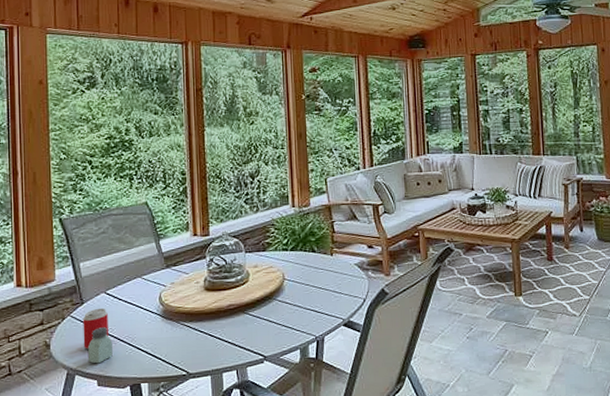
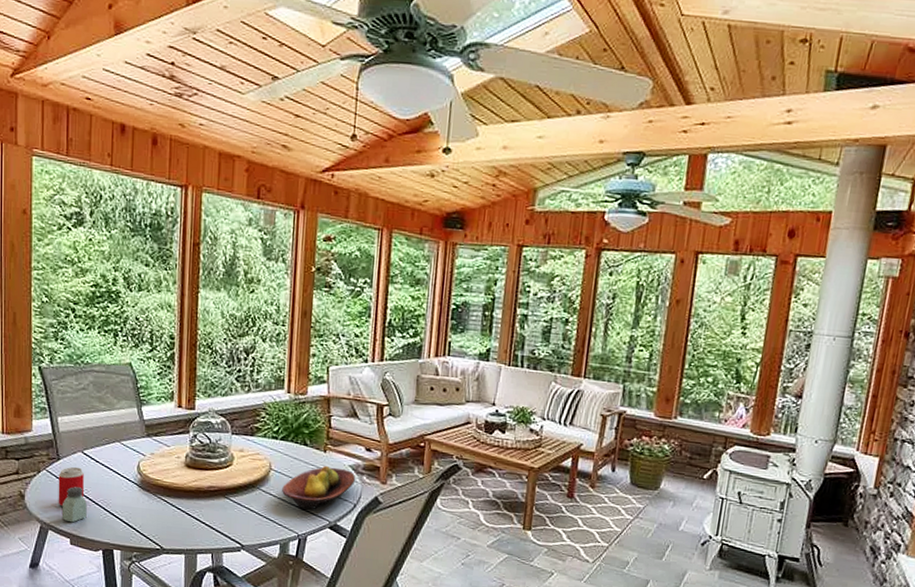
fruit bowl: none [297,267,363,312] -> present [282,465,356,510]

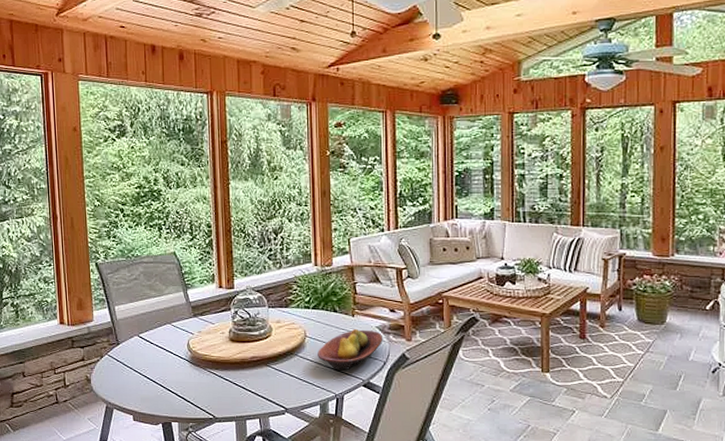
beverage can: present [58,466,84,507] -> none [119,349,142,387]
saltshaker: present [61,486,87,523] -> none [123,368,146,401]

